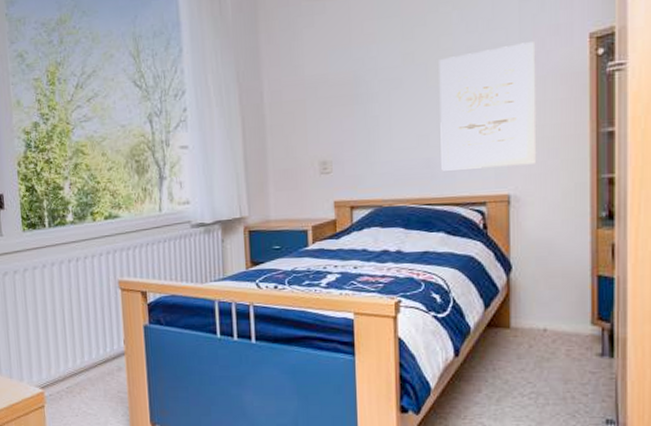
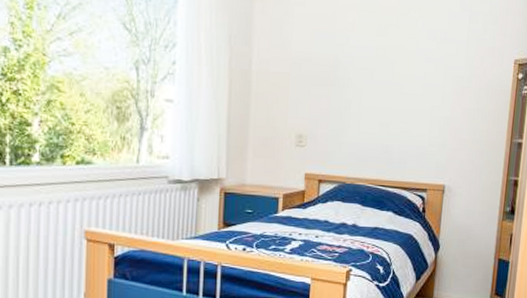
wall art: present [439,40,537,171] -> none [396,57,477,162]

